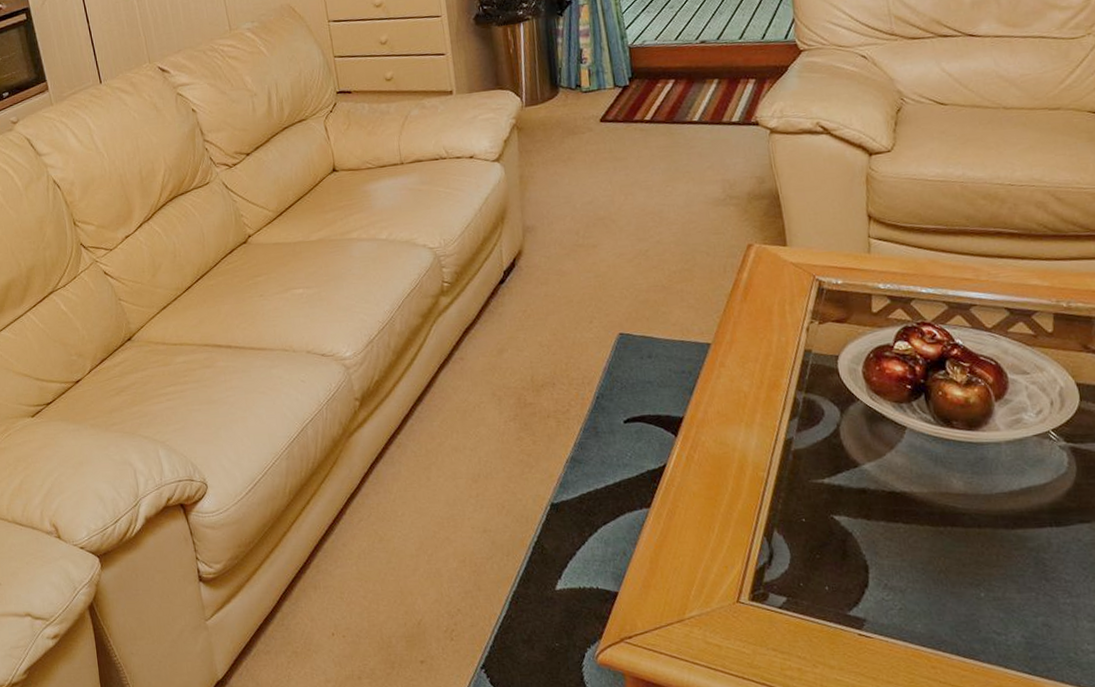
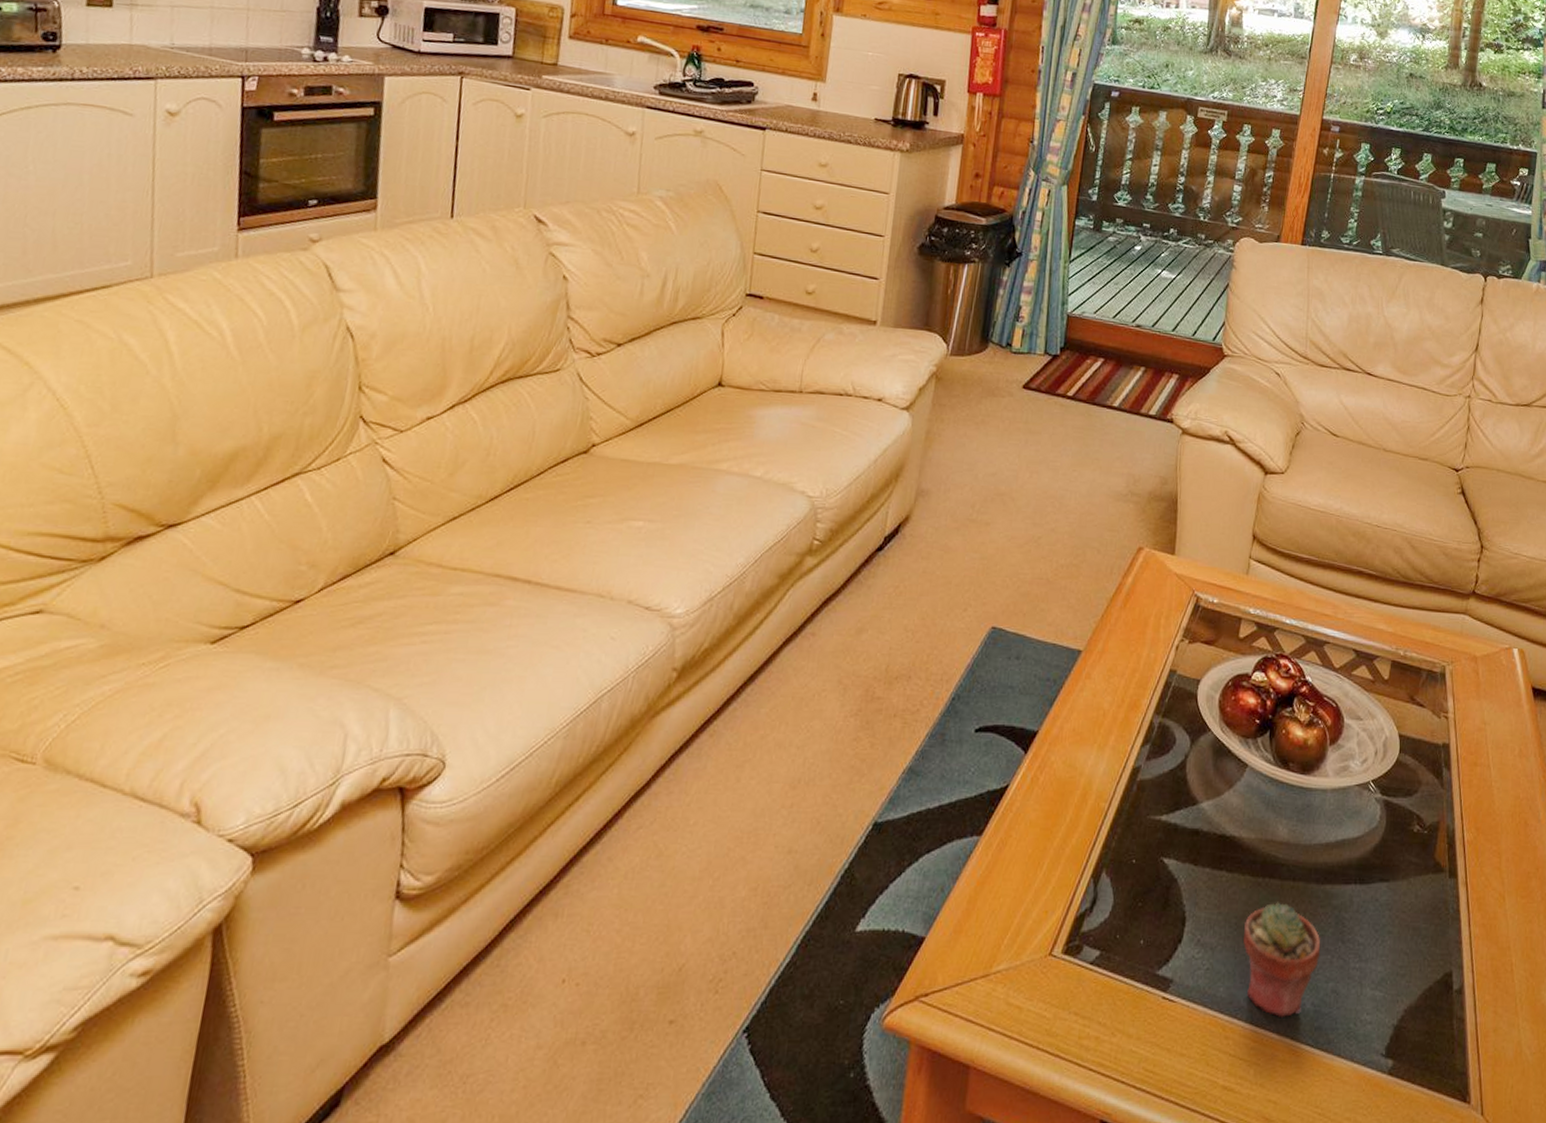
potted succulent: none [932,547,1023,650] -> present [1242,902,1321,1018]

